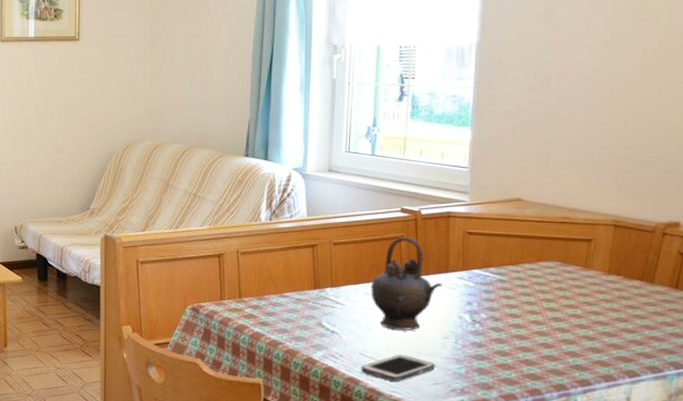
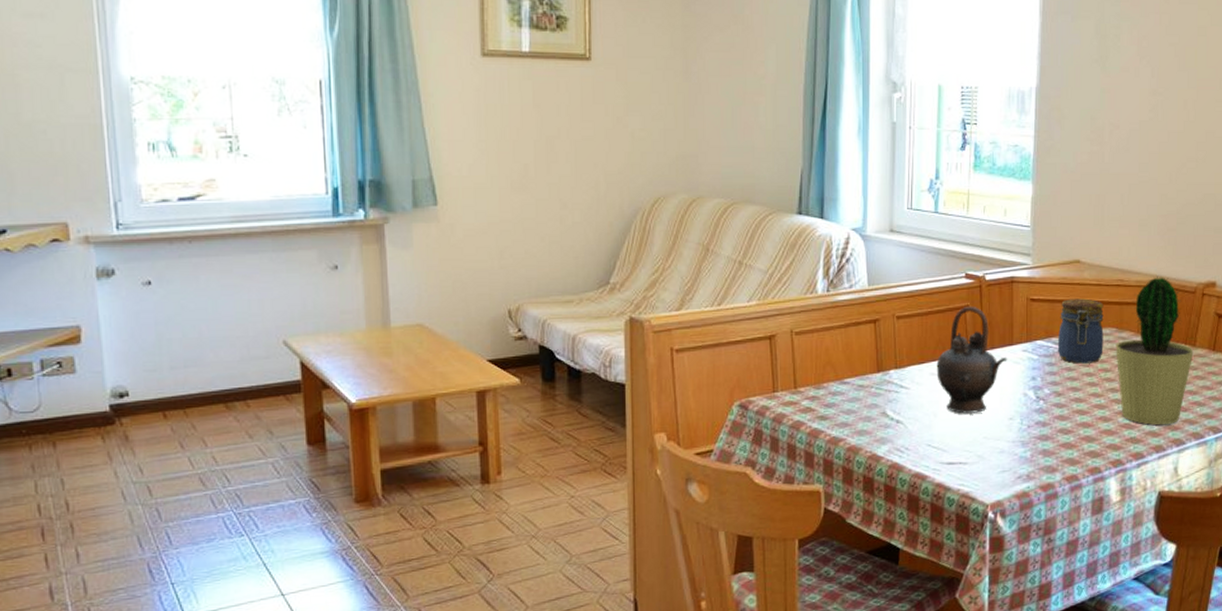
cell phone: present [361,354,436,382] -> none [928,441,1002,473]
jar: none [495,233,547,293] -> present [1057,298,1104,364]
potted cactus: none [560,215,652,356] -> present [1116,276,1194,425]

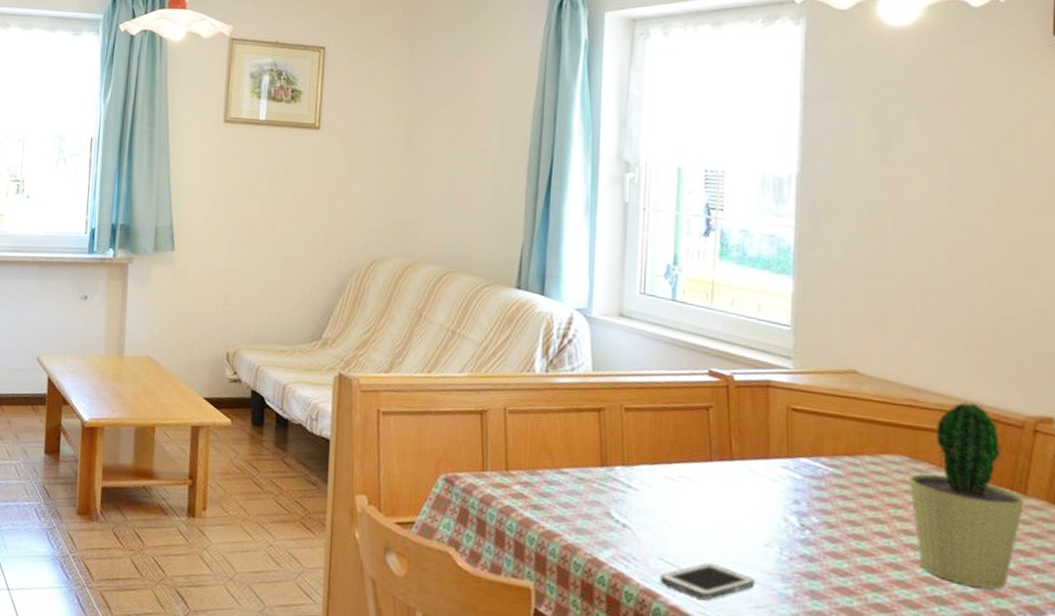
cell phone: none [928,441,1002,473] -> present [660,562,756,600]
teapot: present [936,306,1007,414] -> none [672,407,762,532]
jar: present [1057,298,1104,364] -> none [828,414,892,495]

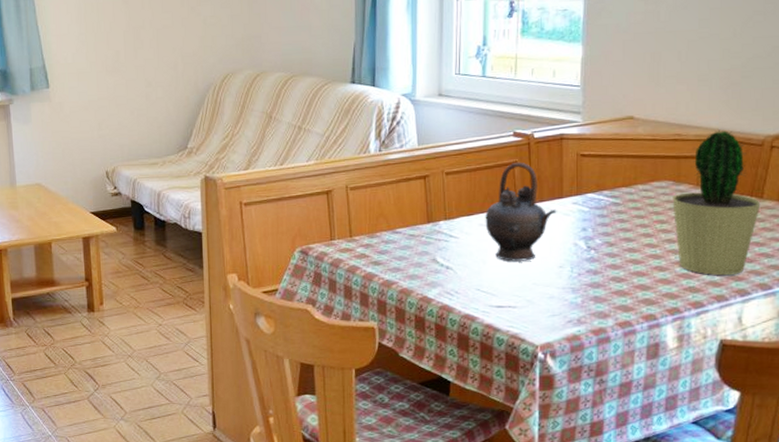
cell phone: present [660,562,756,600] -> none [477,287,552,316]
teapot: none [672,407,762,532] -> present [485,162,557,261]

